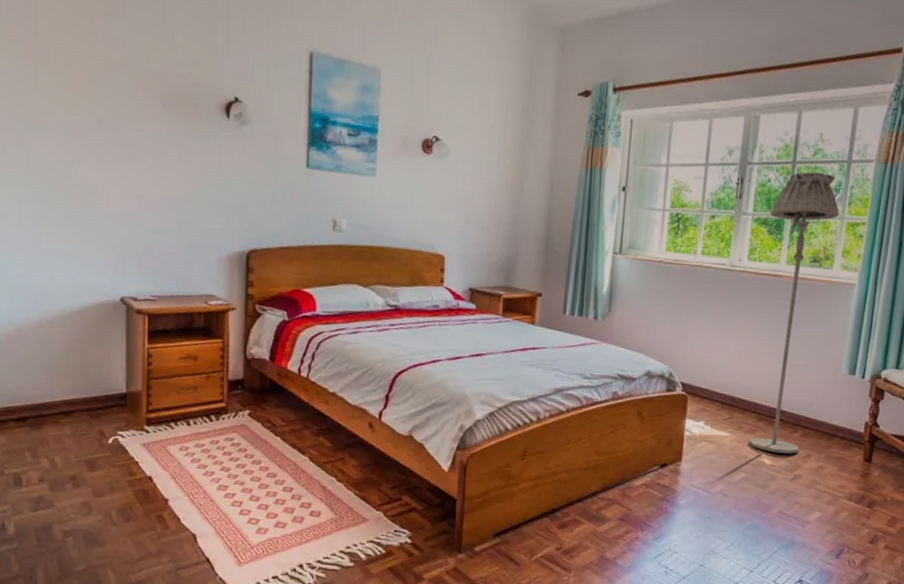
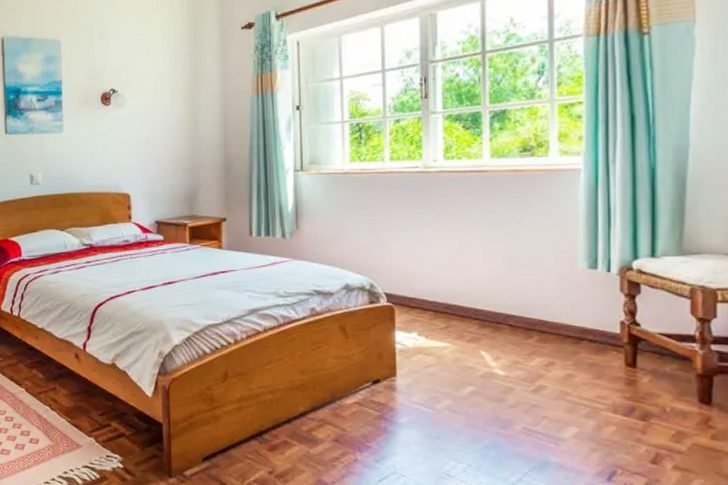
floor lamp: present [749,171,840,454] -> none [463,57,547,362]

